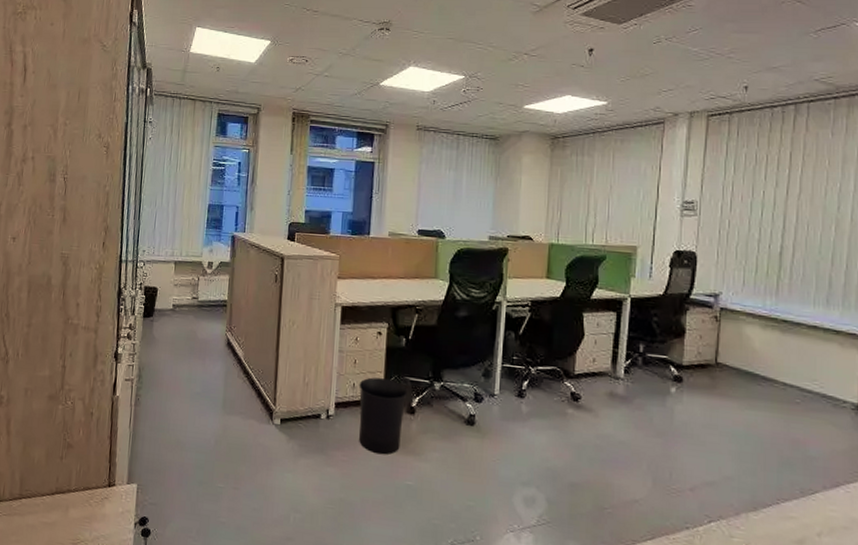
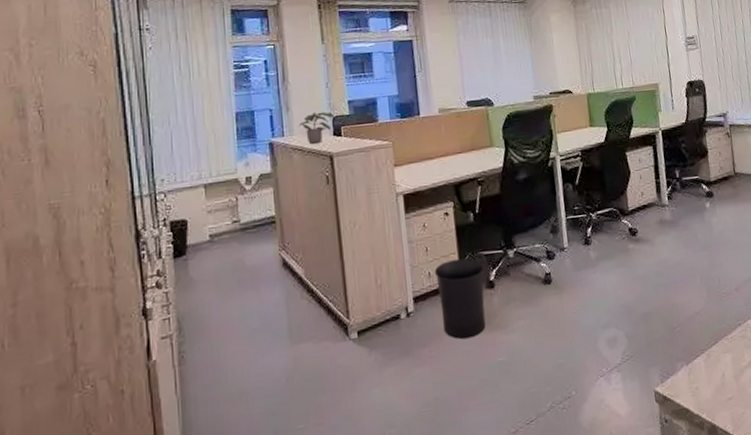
potted plant: none [258,216,291,244] -> present [298,112,335,144]

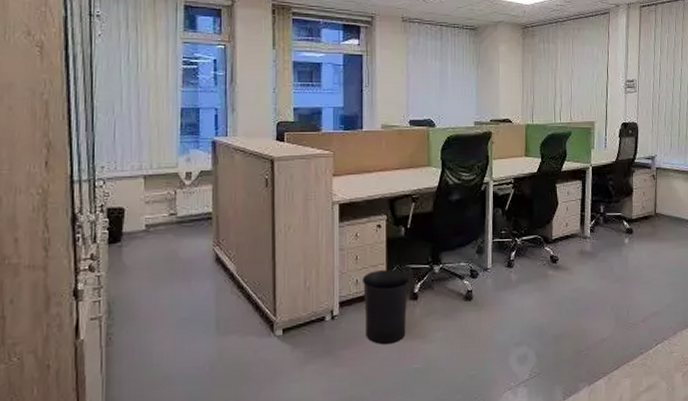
potted plant: present [298,112,335,144] -> none [242,116,279,146]

